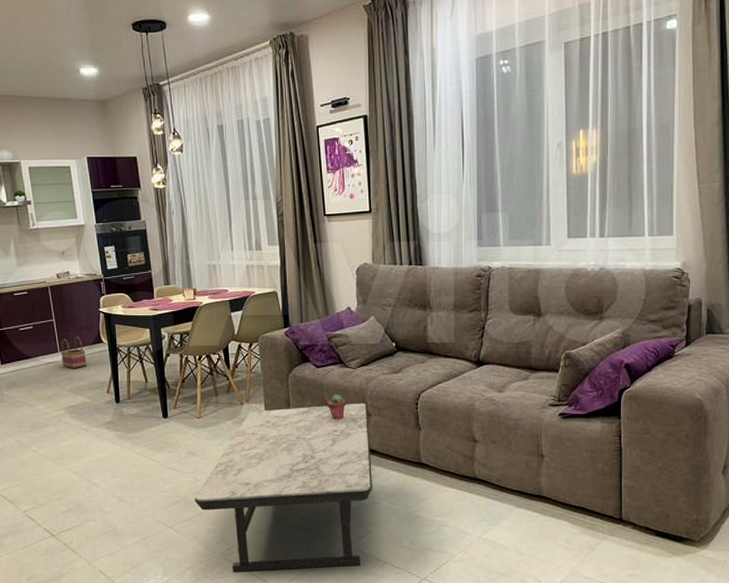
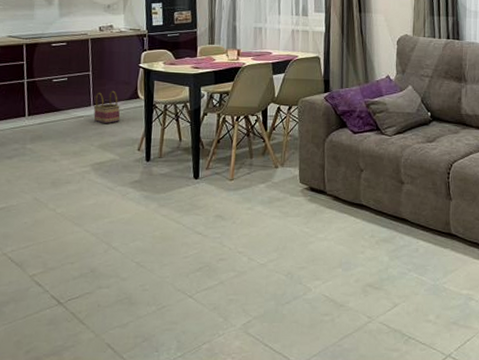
coffee table: present [194,403,373,573] -> none [218,170,402,348]
potted succulent: present [327,394,346,420] -> none [361,160,380,187]

